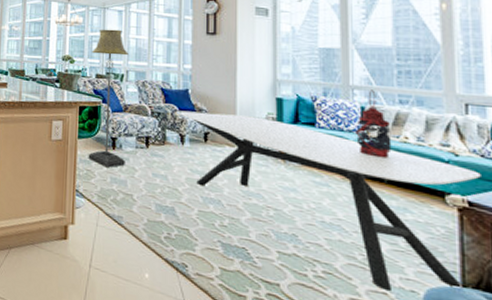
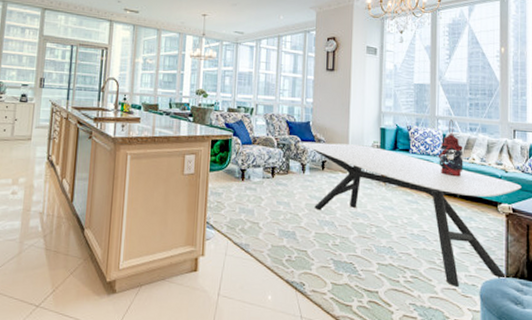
floor lamp: present [88,29,129,168] -> none [218,63,258,199]

